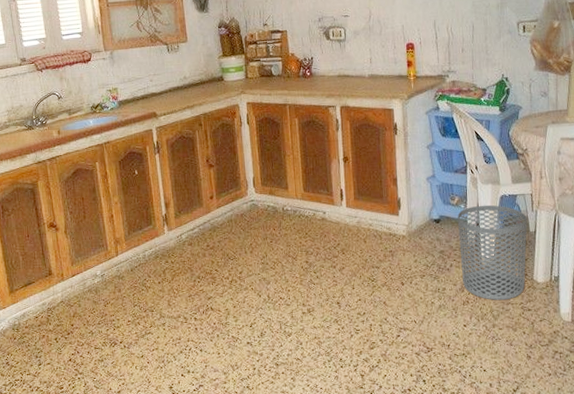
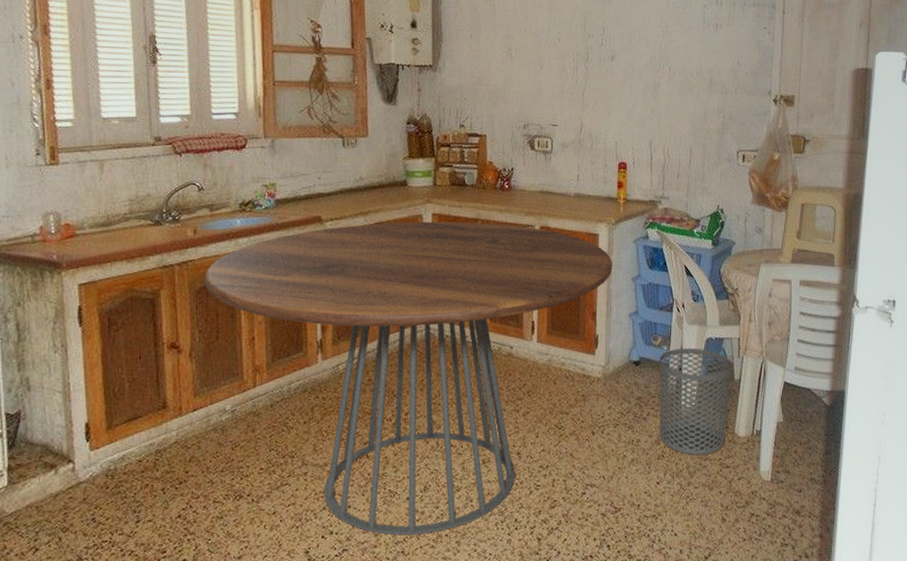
dining table: none [69,106,409,373] -> present [204,221,613,536]

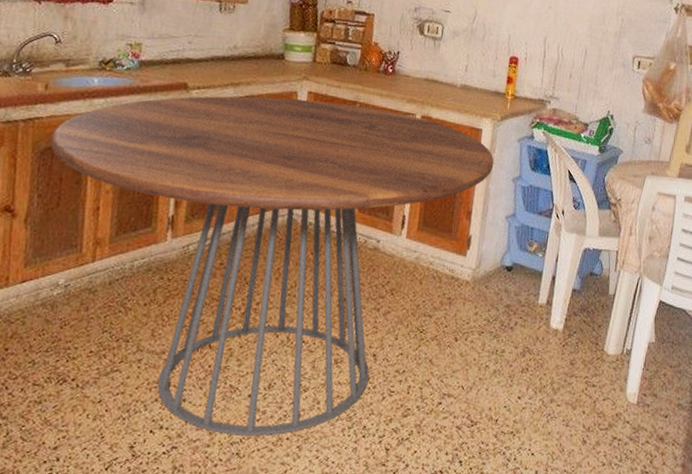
waste bin: present [658,348,732,456] -> none [525,256,608,372]

